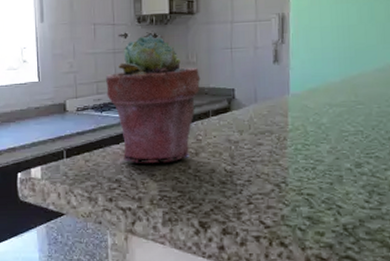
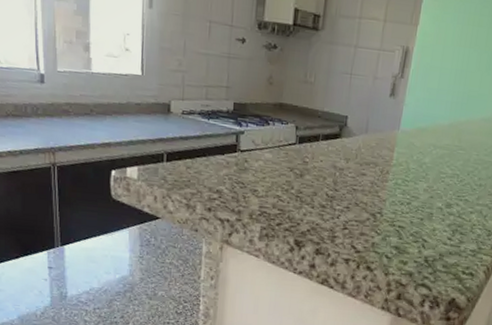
potted succulent: present [105,34,201,163] -> none [216,44,316,180]

